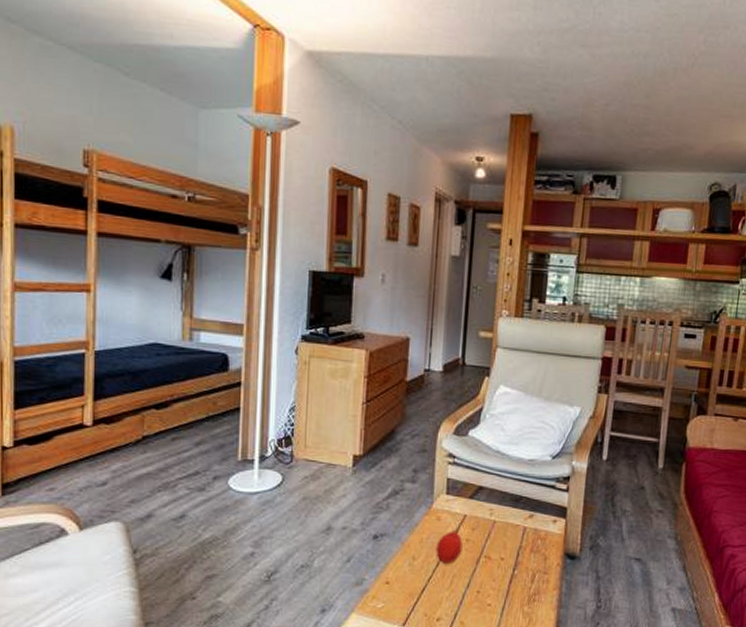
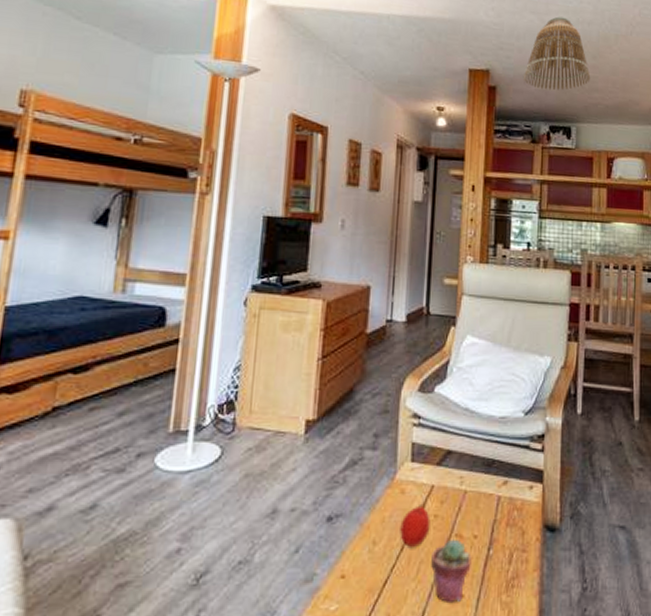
potted succulent: none [463,559,498,609] -> present [431,539,472,602]
lamp shade: none [567,49,642,136] -> present [523,16,591,91]

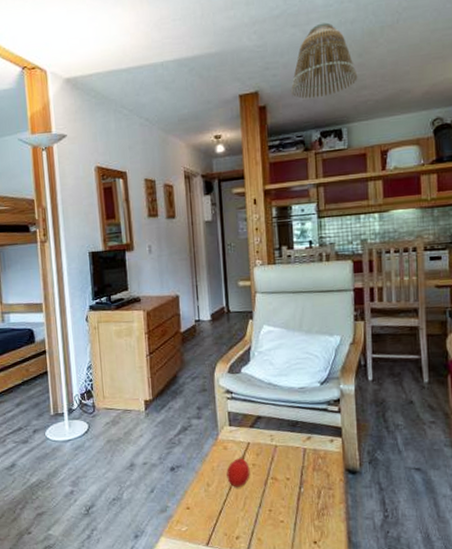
potted succulent: present [431,539,472,602] -> none [254,481,287,526]

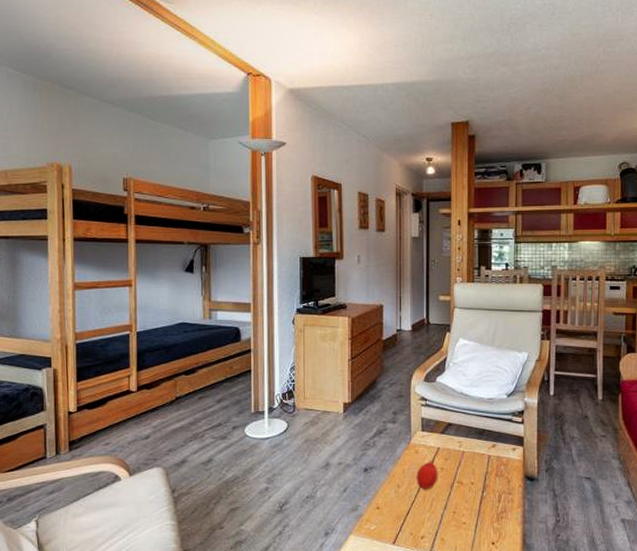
lamp shade: present [290,22,358,99] -> none [498,65,558,133]

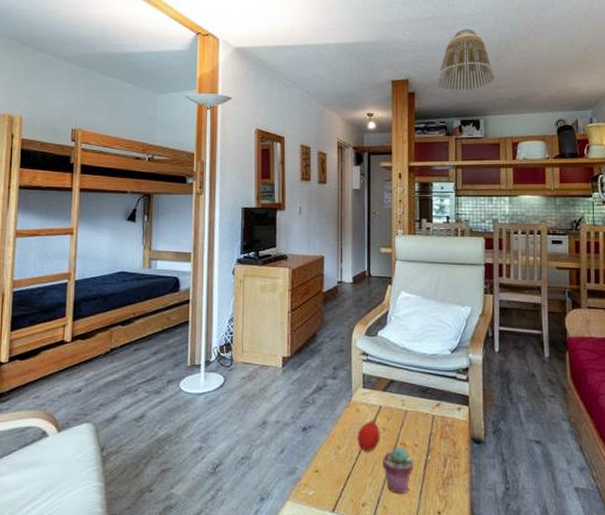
potted succulent: none [440,484,470,527] -> present [383,446,414,493]
lamp shade: none [498,65,558,133] -> present [436,29,495,91]

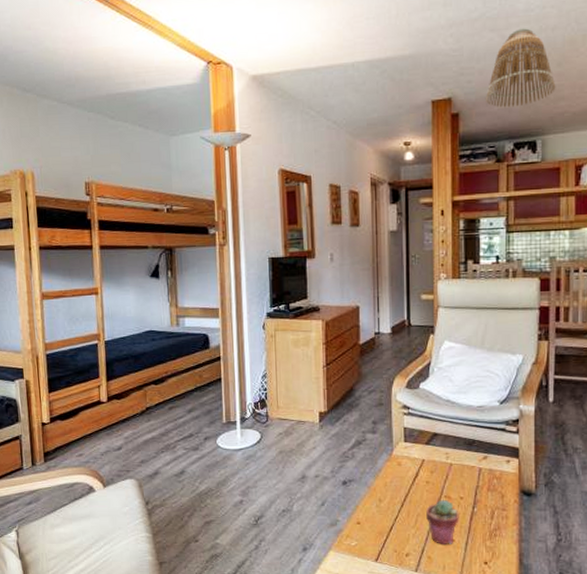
fruit: present [357,419,380,451] -> none [399,473,423,504]

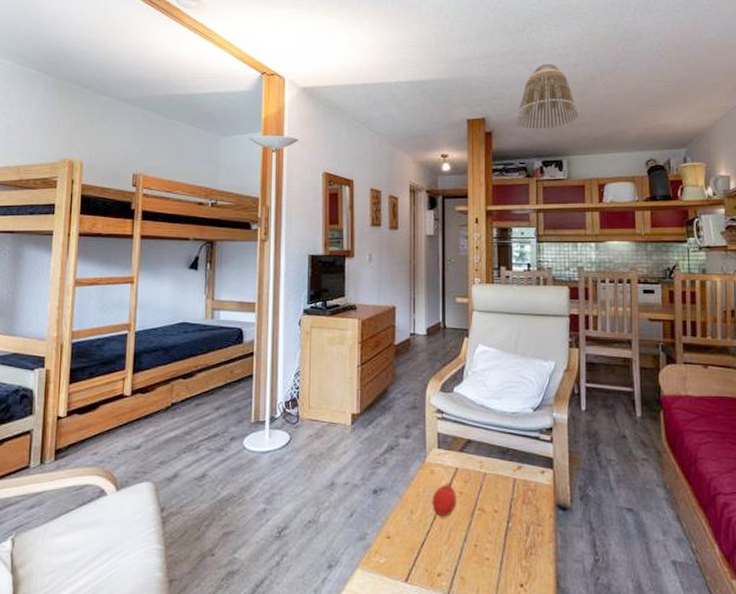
fruit: none [399,473,423,504] -> present [432,482,457,517]
potted succulent: present [426,499,459,544] -> none [459,512,494,563]

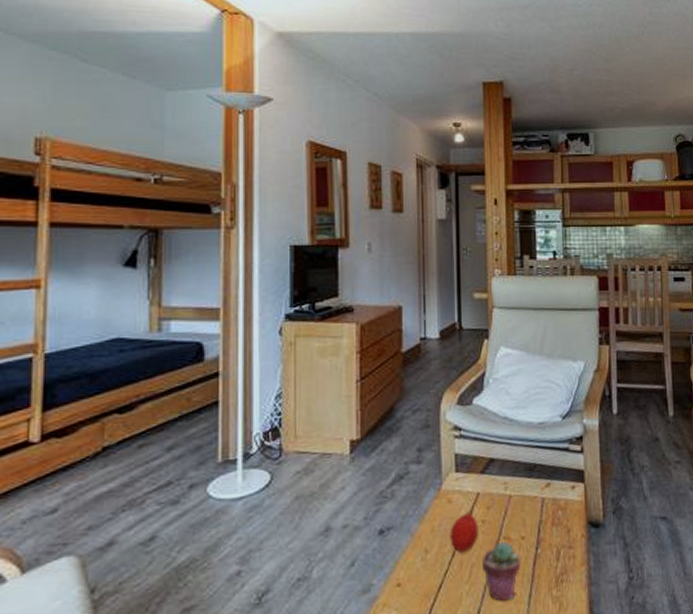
potted succulent: none [459,512,494,563] -> present [482,541,521,601]
lamp shade: present [515,63,579,130] -> none [537,22,605,98]

